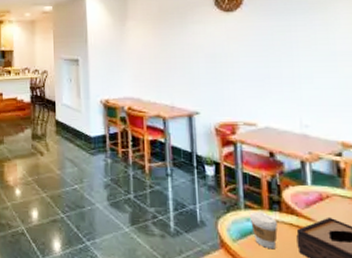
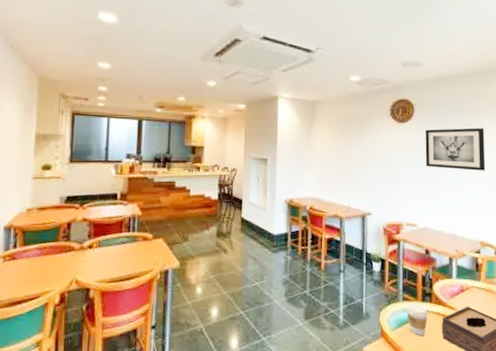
wall art: none [259,11,342,61] -> present [425,127,486,171]

